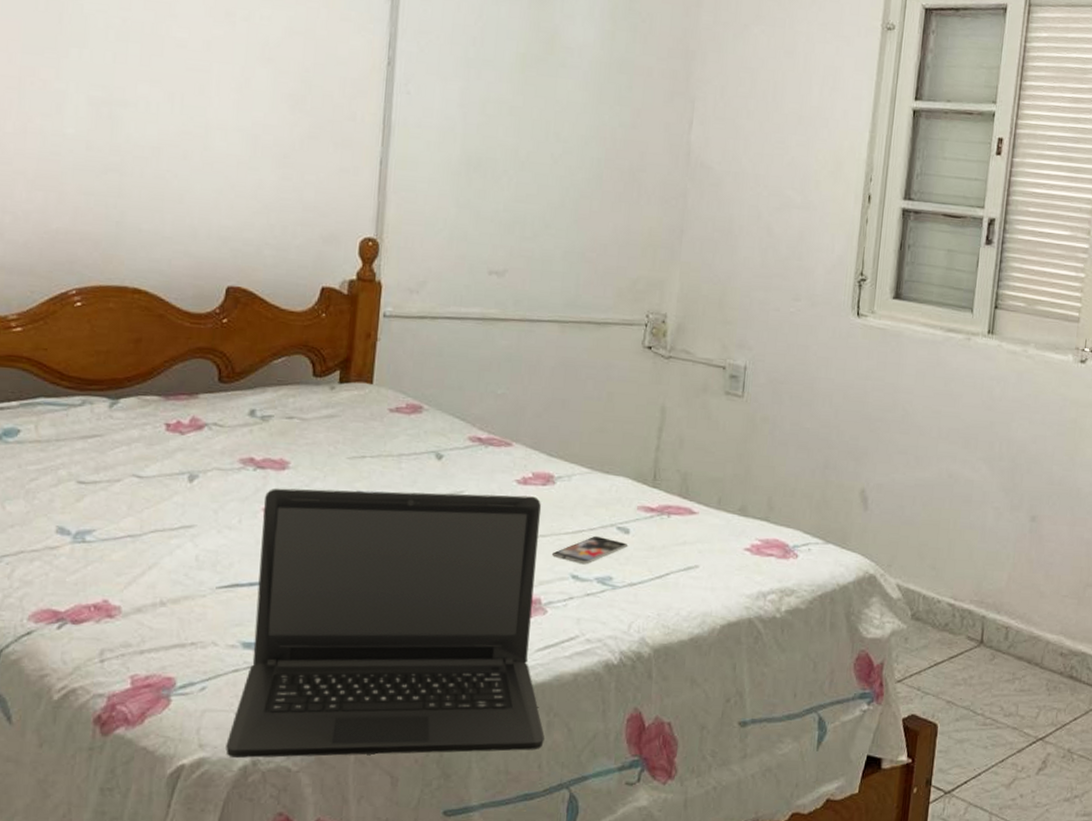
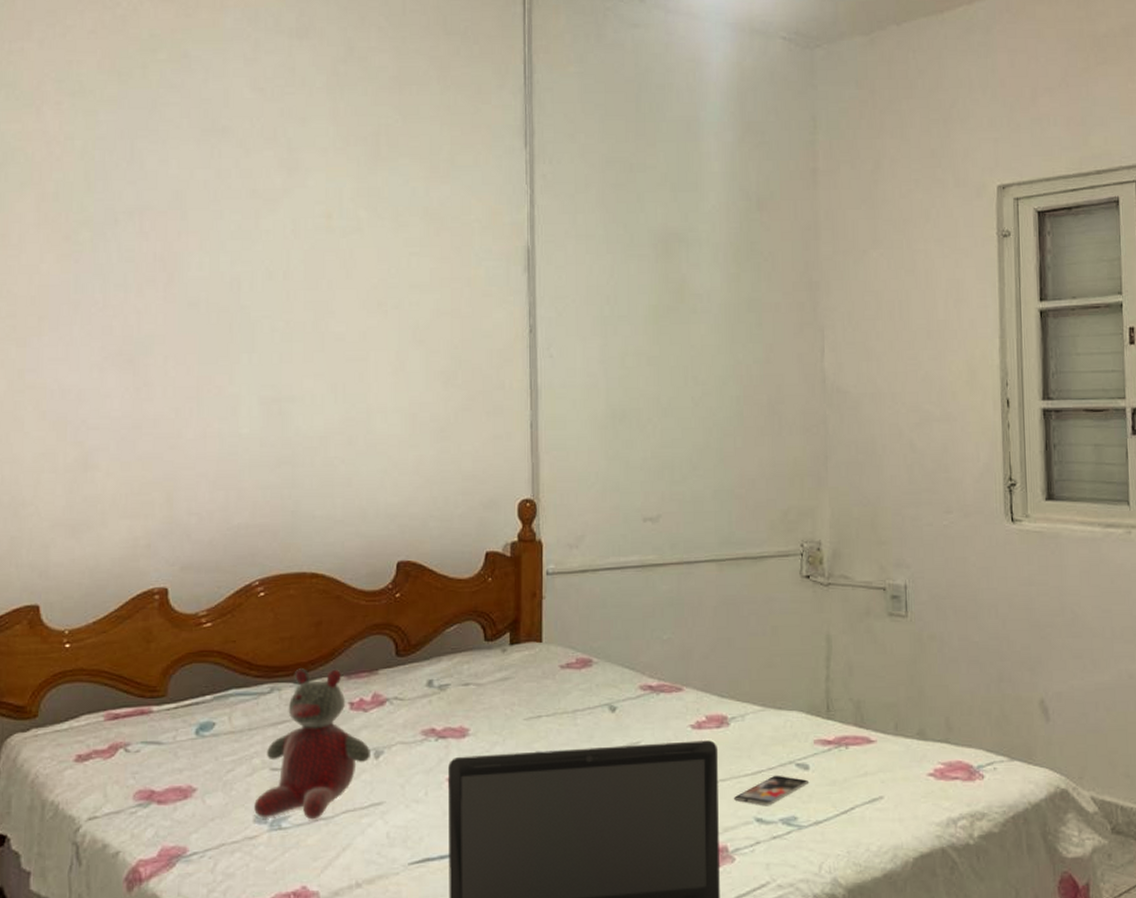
stuffed bear: none [57,384,186,536] -> present [254,668,372,820]

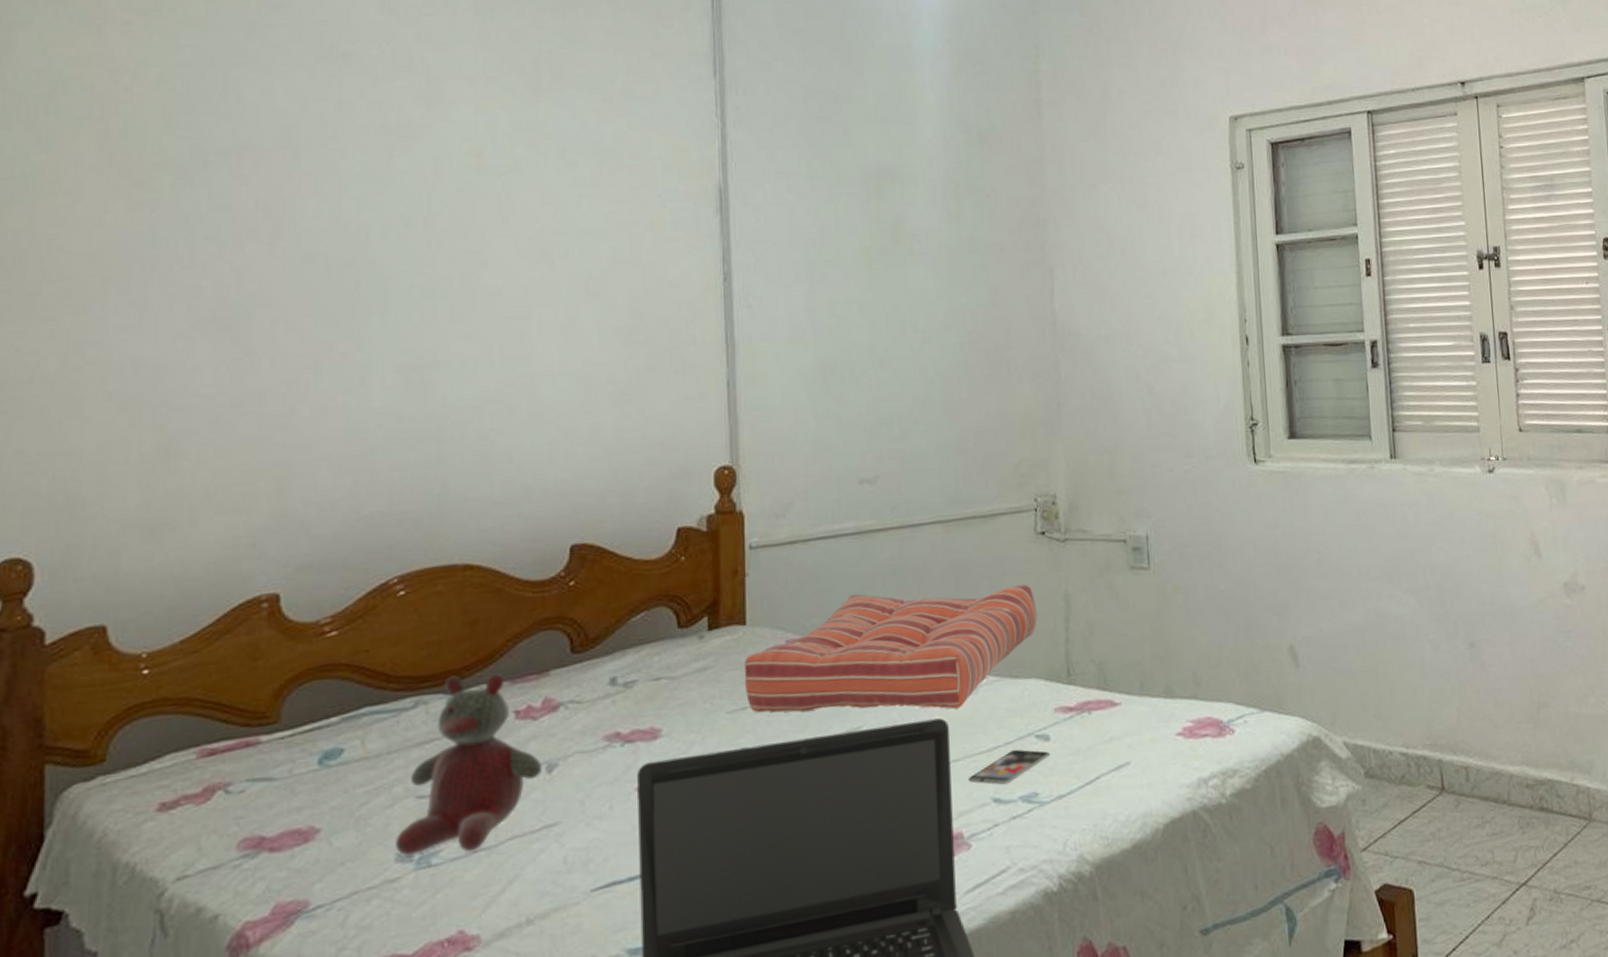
seat cushion: none [539,621,801,733] -> present [743,585,1038,713]

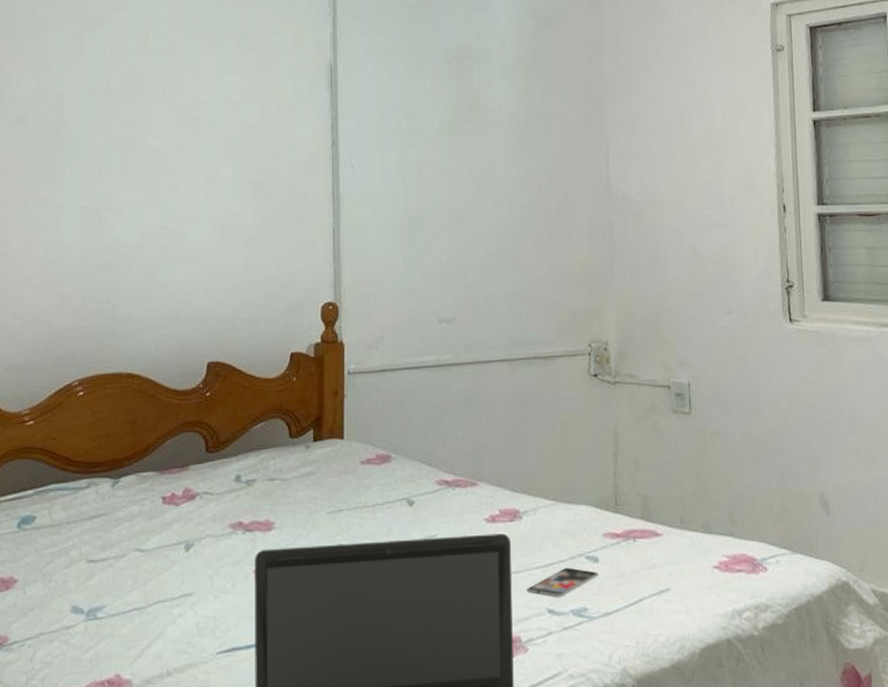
stuffed bear: present [396,673,543,855] -> none [71,464,182,610]
seat cushion: present [743,585,1038,713] -> none [341,418,590,526]

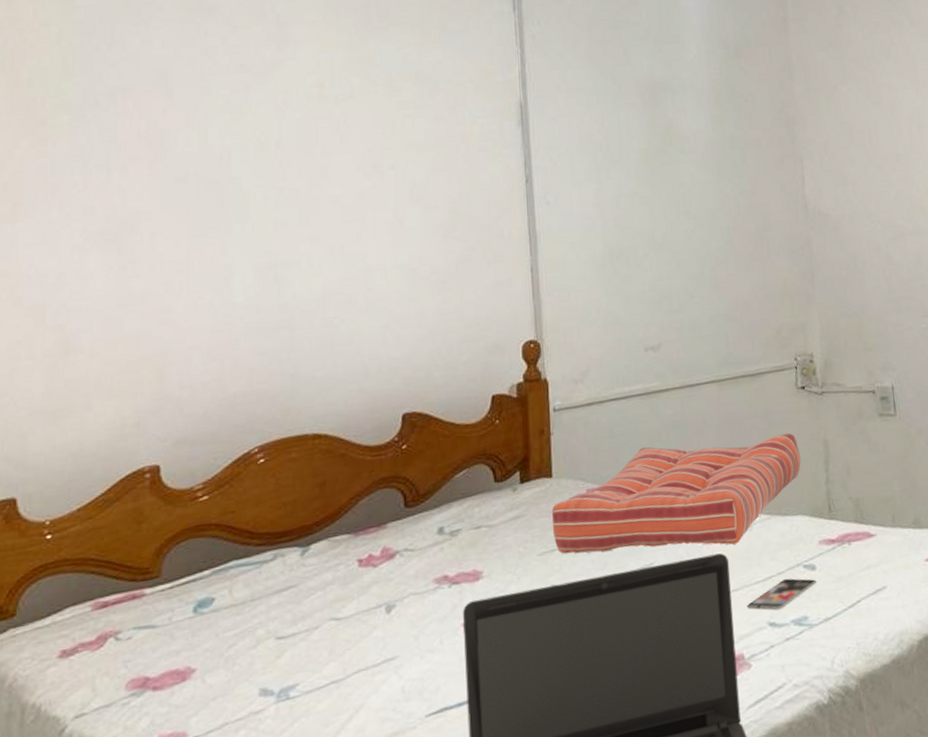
seat cushion: none [341,418,590,526] -> present [551,433,802,555]

